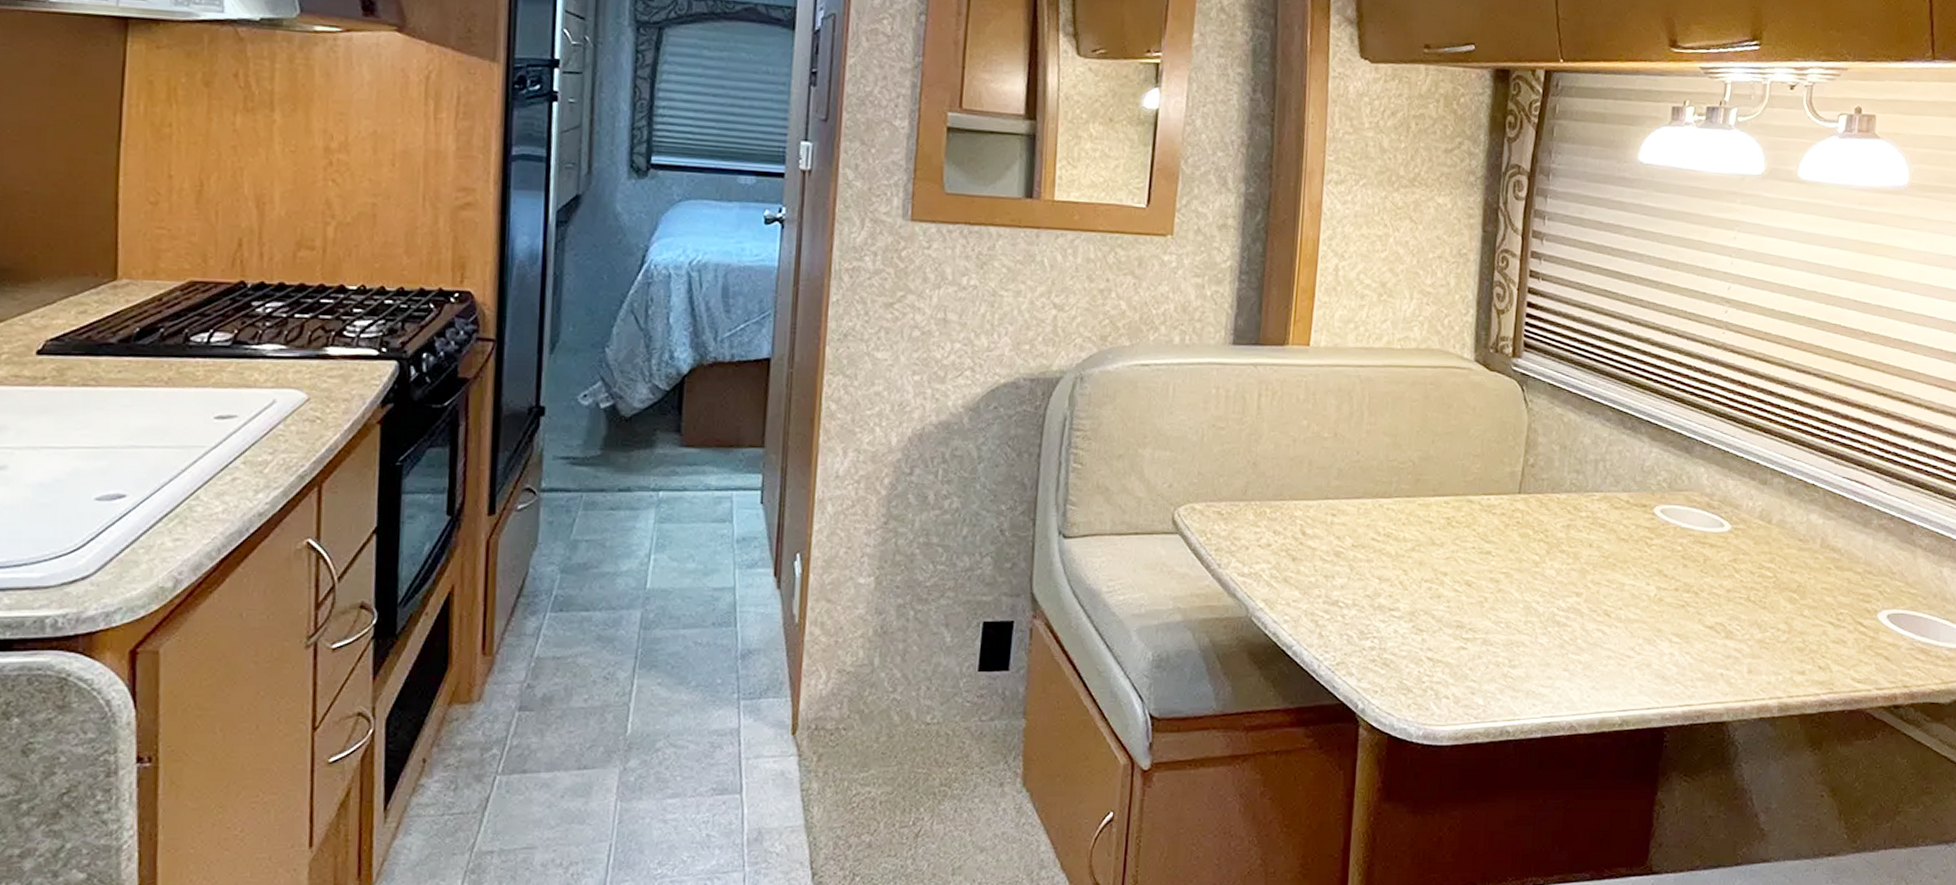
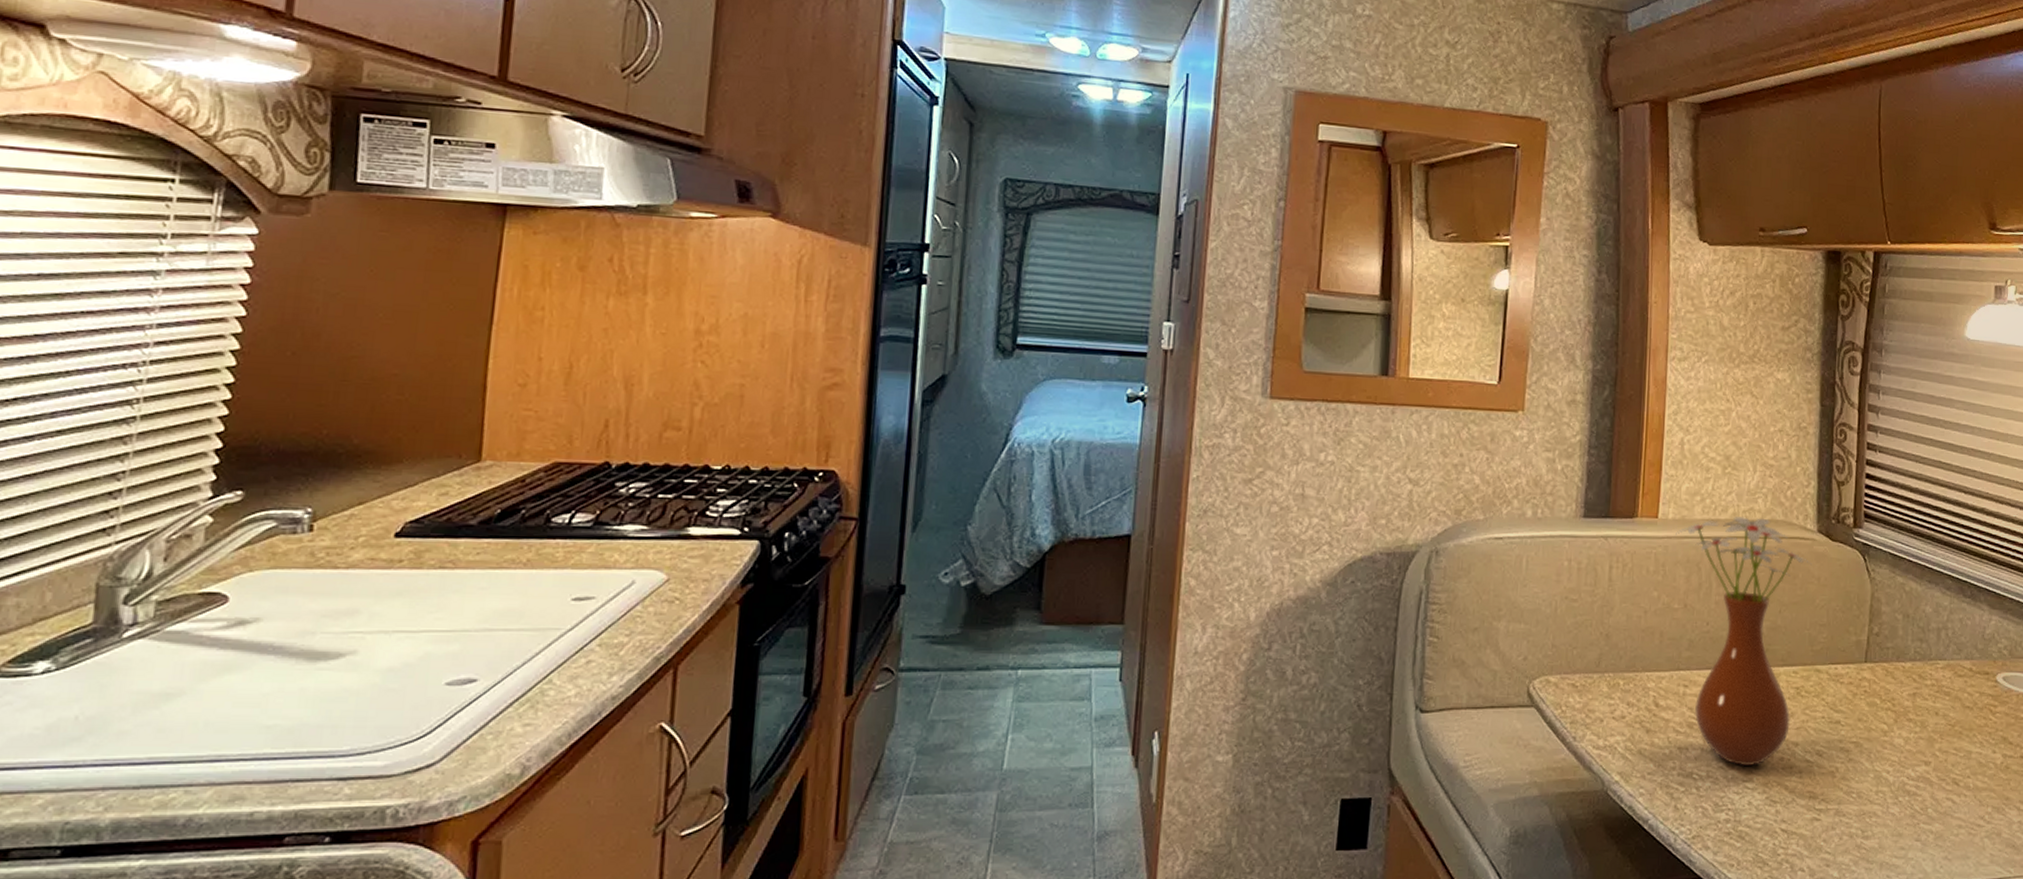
vase: none [1327,344,1467,595] -> present [1676,516,1812,767]

